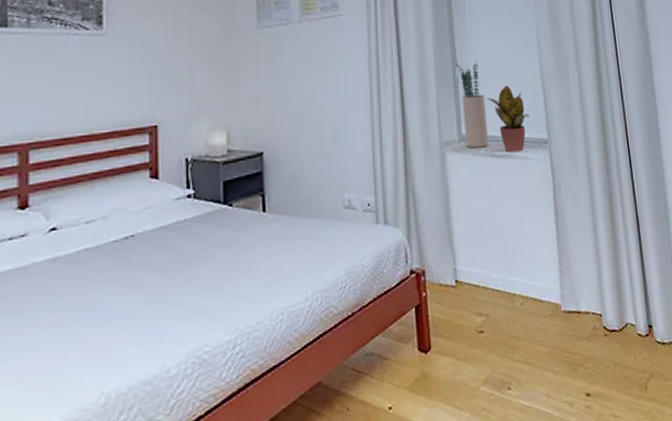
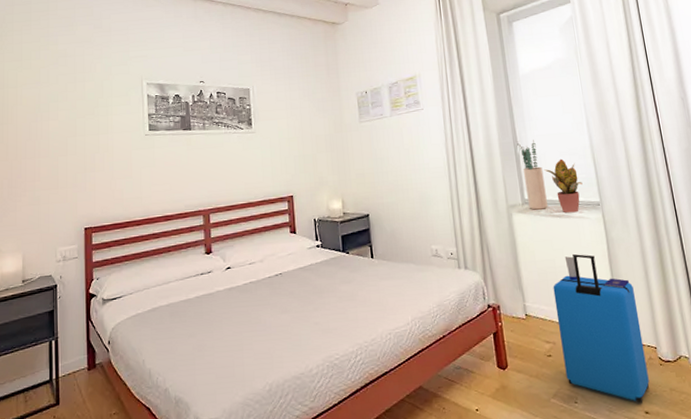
suitcase: none [489,202,592,384] -> present [553,253,650,403]

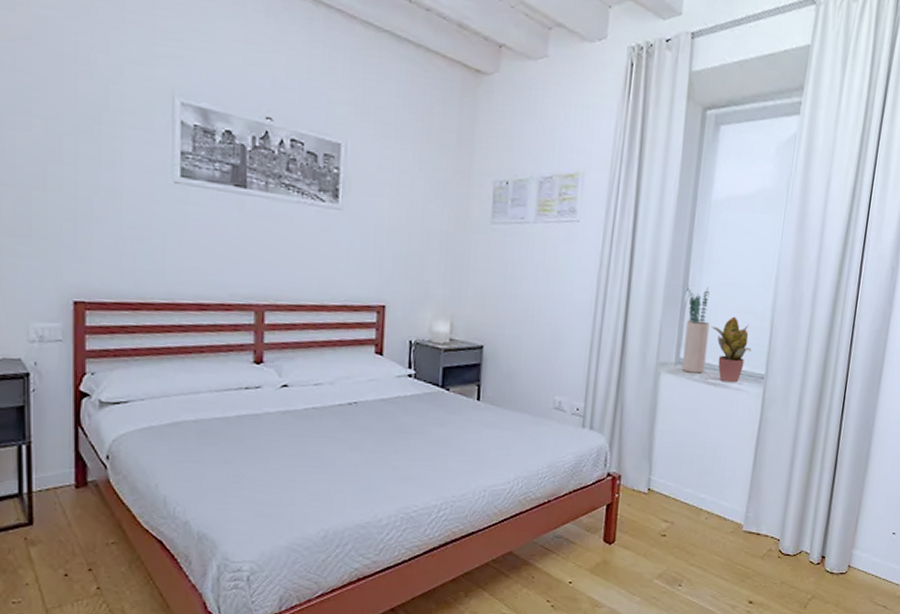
suitcase: present [553,253,650,403] -> none [676,429,774,593]

